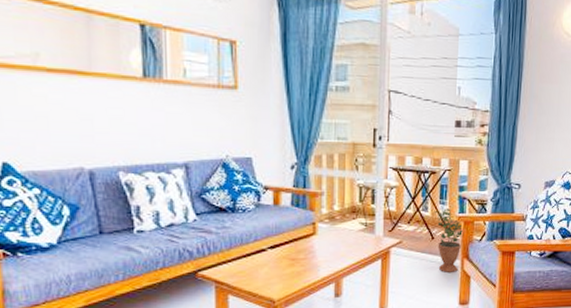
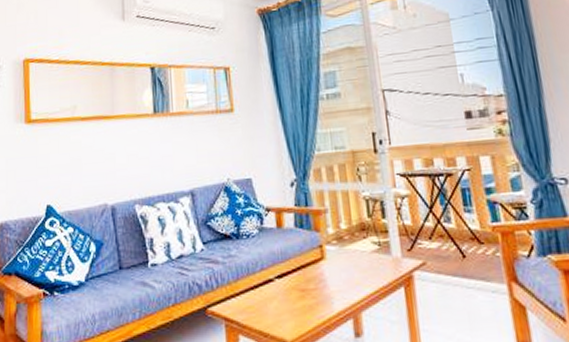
potted plant: present [434,206,464,272] -> none [459,214,507,302]

